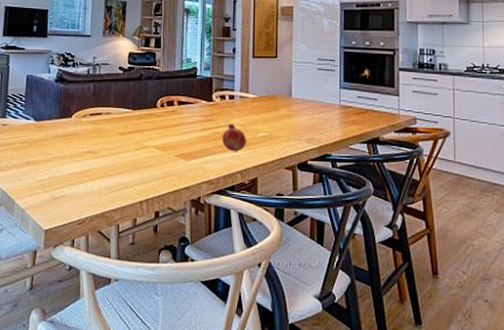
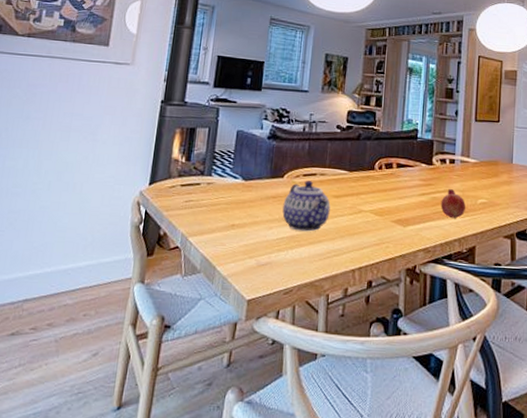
teapot: none [72,120,117,167] -> present [282,181,331,232]

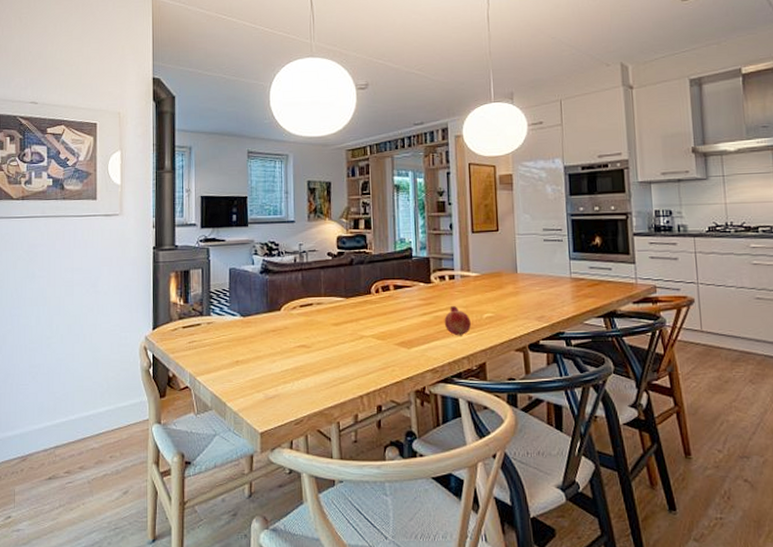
teapot: present [282,181,331,232] -> none [283,311,331,362]

